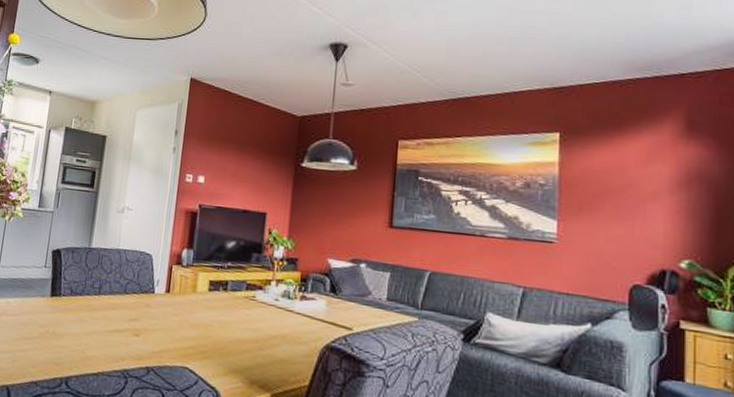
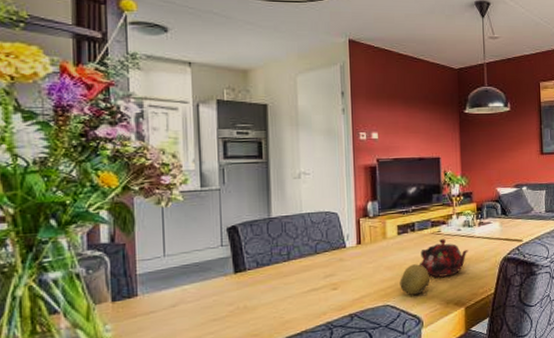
fruit: none [202,328,236,364] -> present [400,264,430,295]
teapot: none [227,305,284,352] -> present [420,238,468,278]

